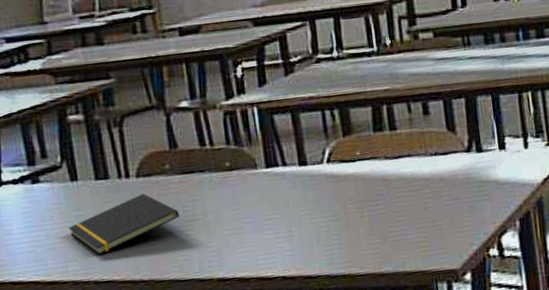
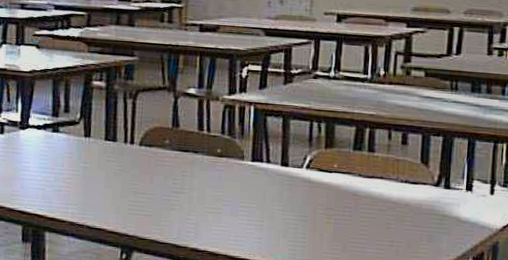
notepad: present [68,193,180,255] -> none [74,160,170,205]

